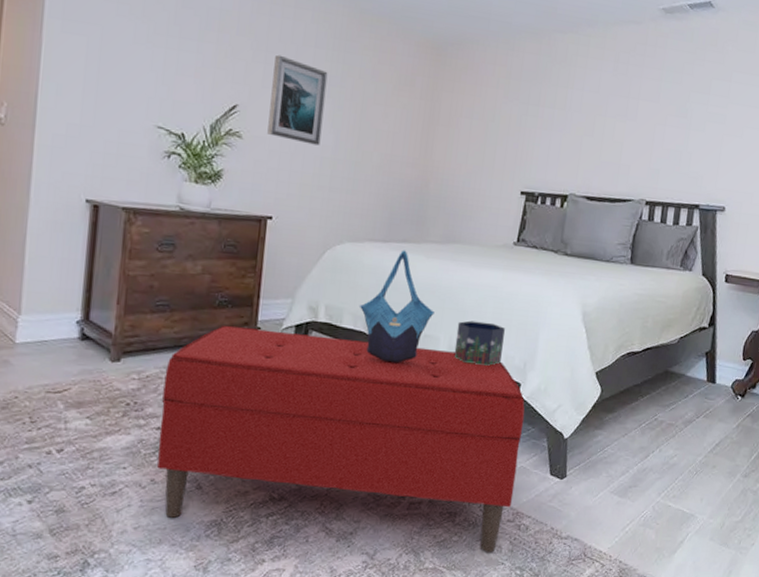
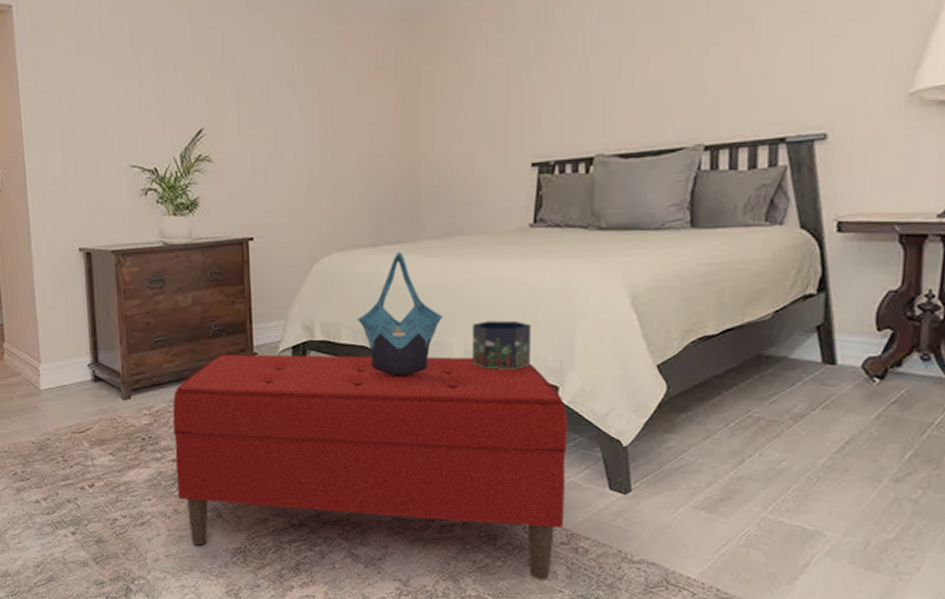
wall art: present [267,54,328,146] -> none [233,66,292,155]

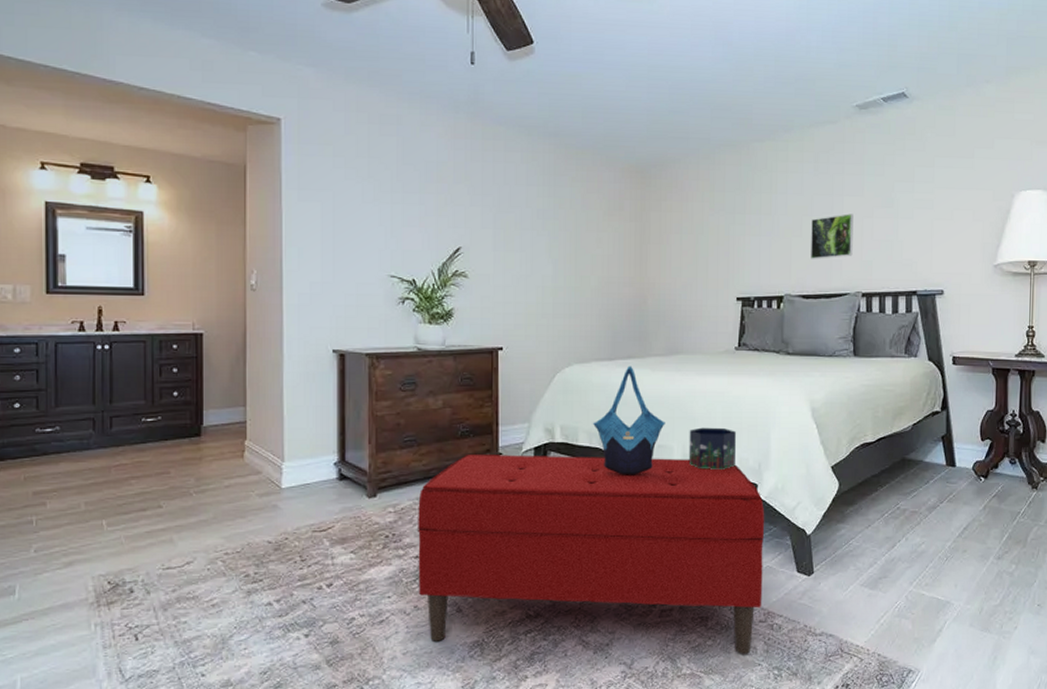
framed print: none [632,42,694,107] -> present [811,214,854,259]

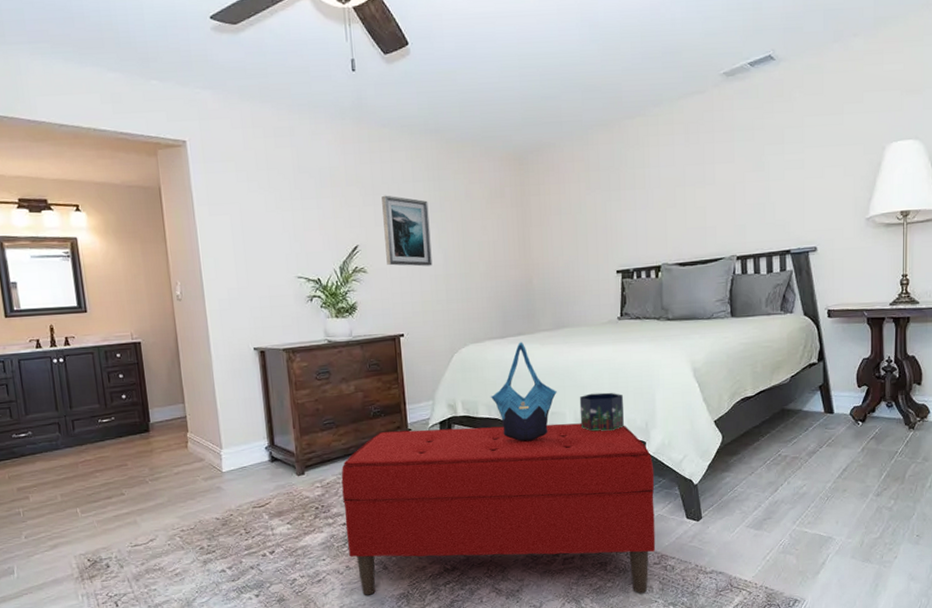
wall art: none [491,196,541,276] -> present [382,195,433,267]
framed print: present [811,214,854,259] -> none [684,180,726,228]

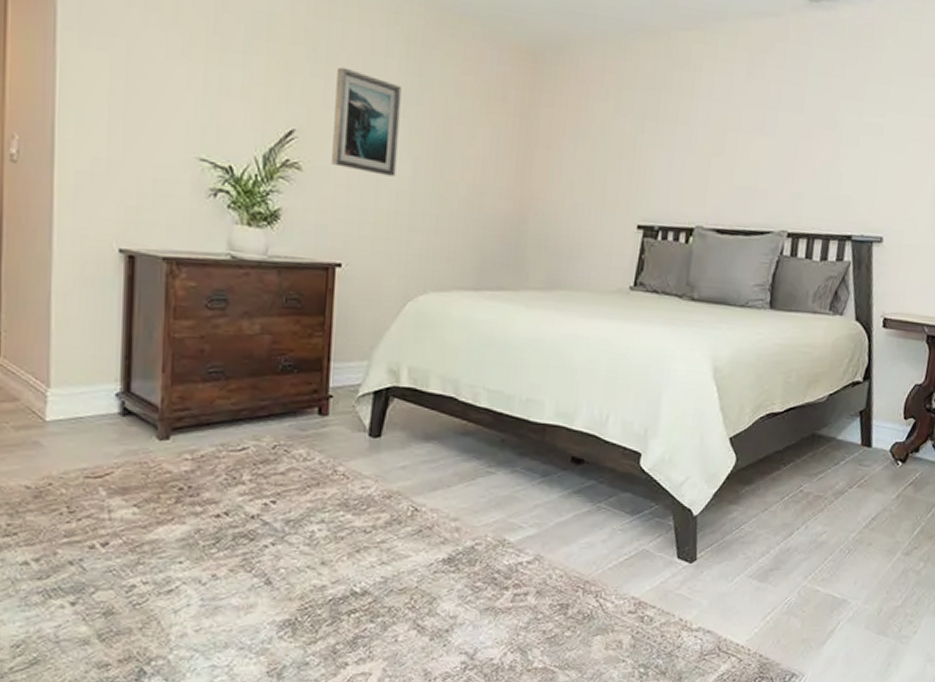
bench: present [341,423,656,595] -> none [218,395,647,648]
tote bag: present [490,342,557,442] -> none [447,299,538,434]
decorative box: present [579,392,624,432] -> none [561,381,621,433]

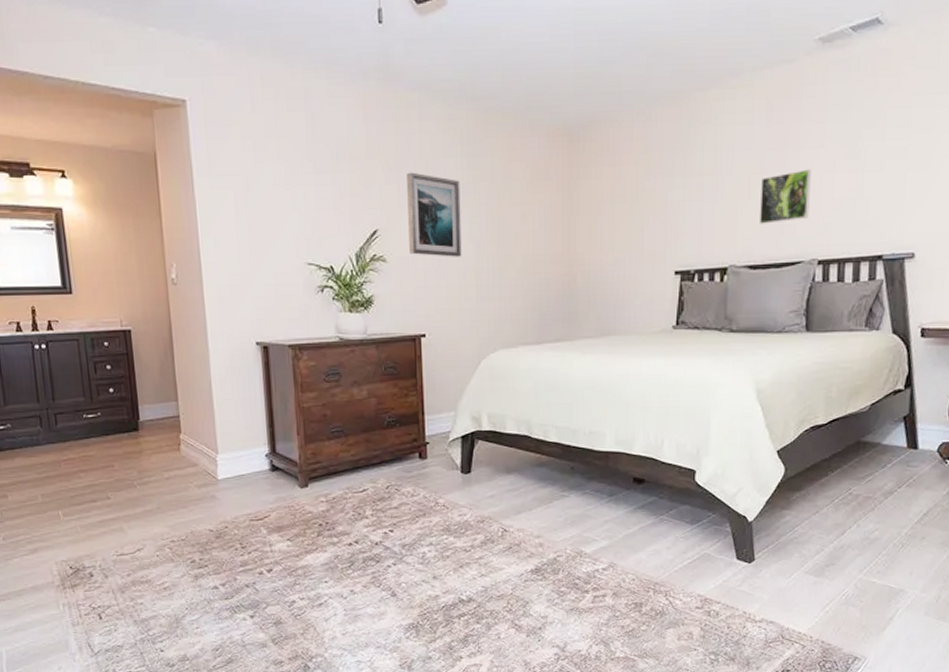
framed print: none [731,132,788,187] -> present [760,169,811,224]

